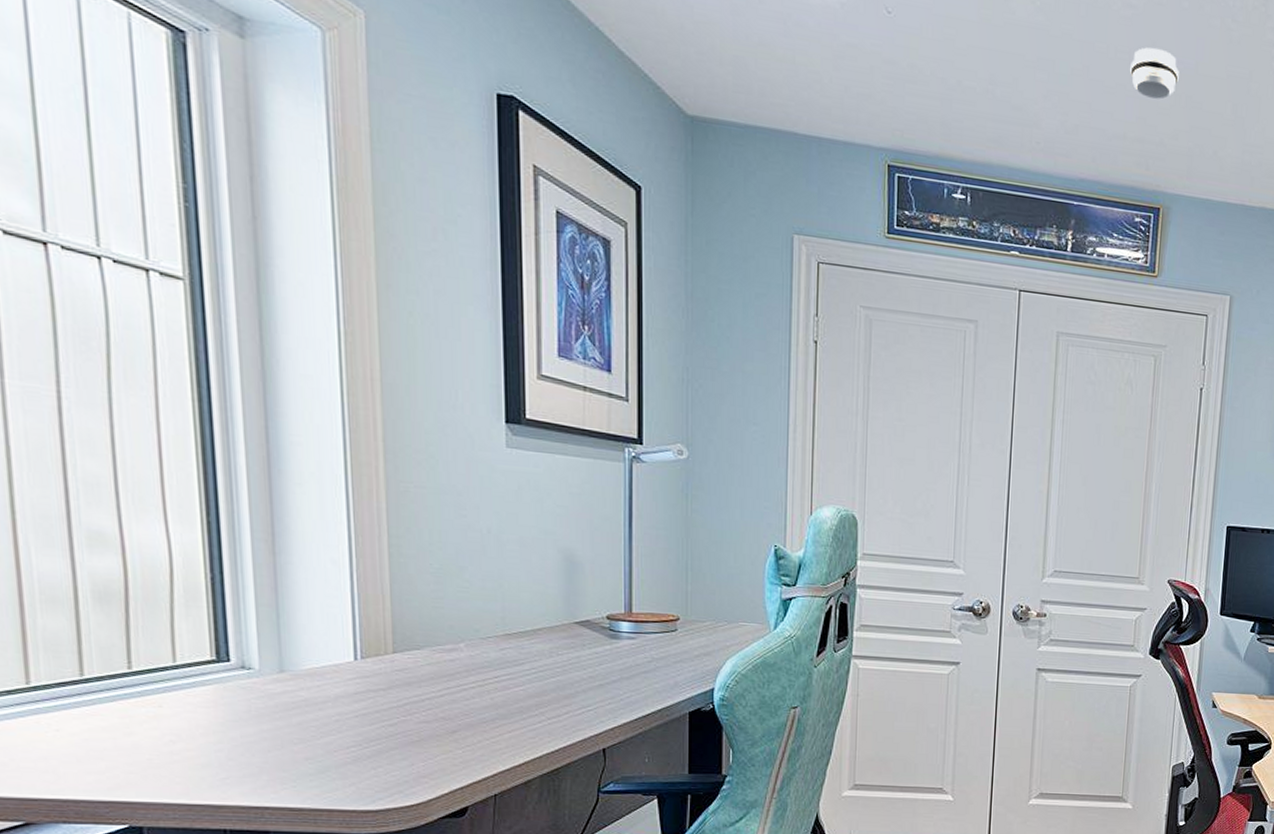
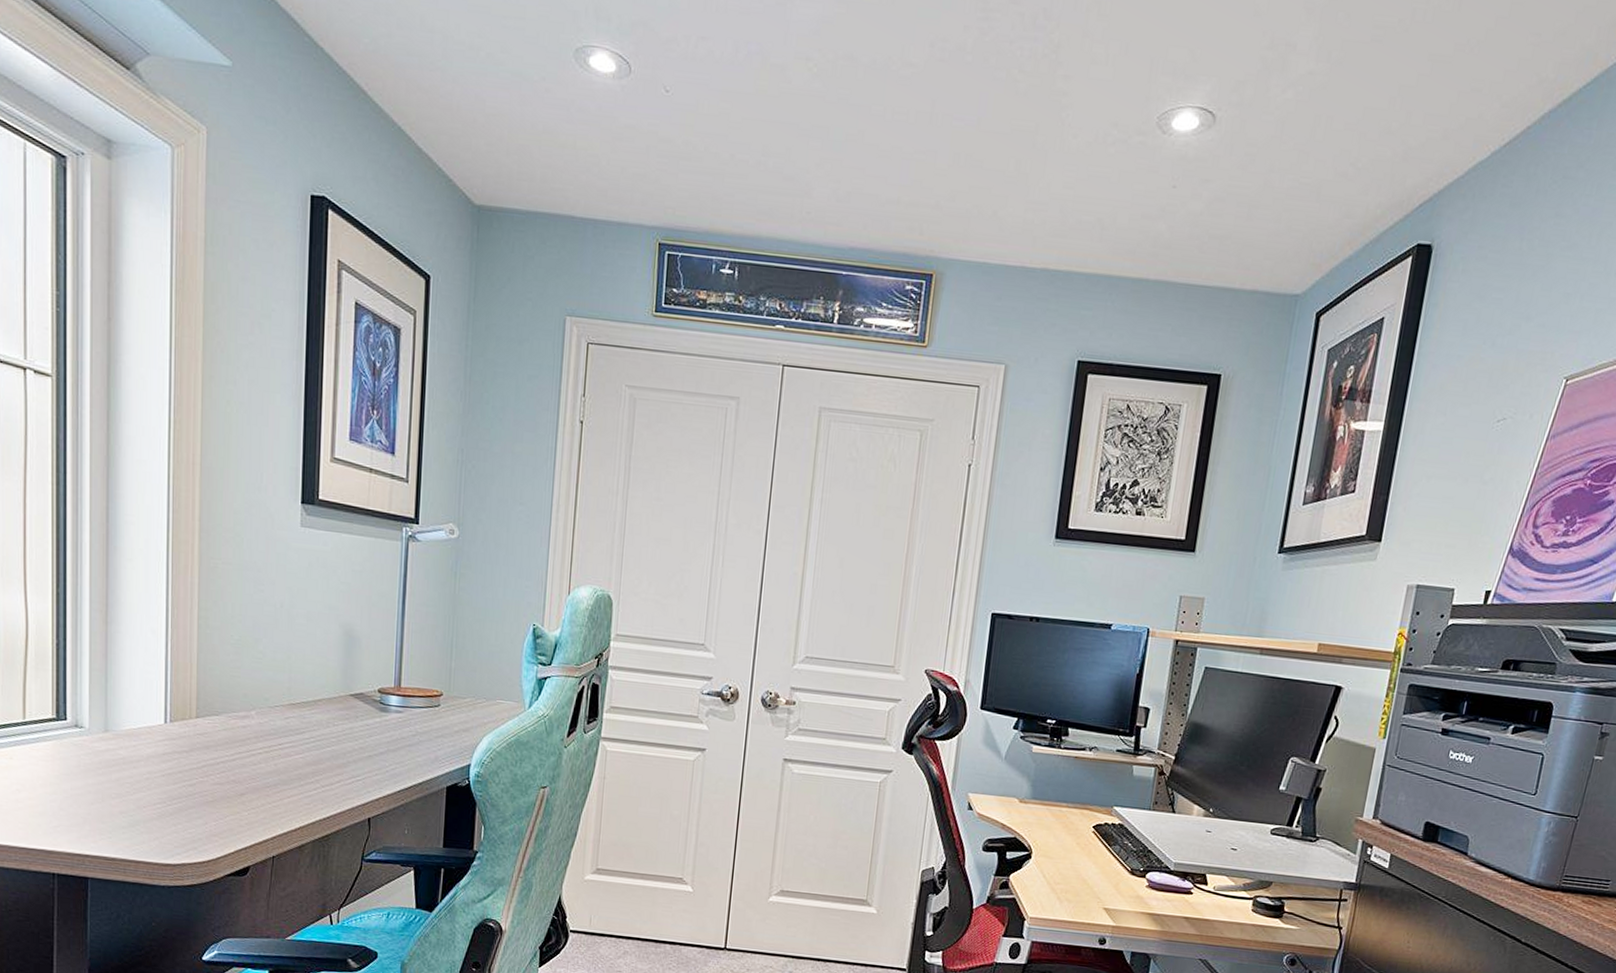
smoke detector: present [1130,47,1179,100] -> none [907,106,959,160]

